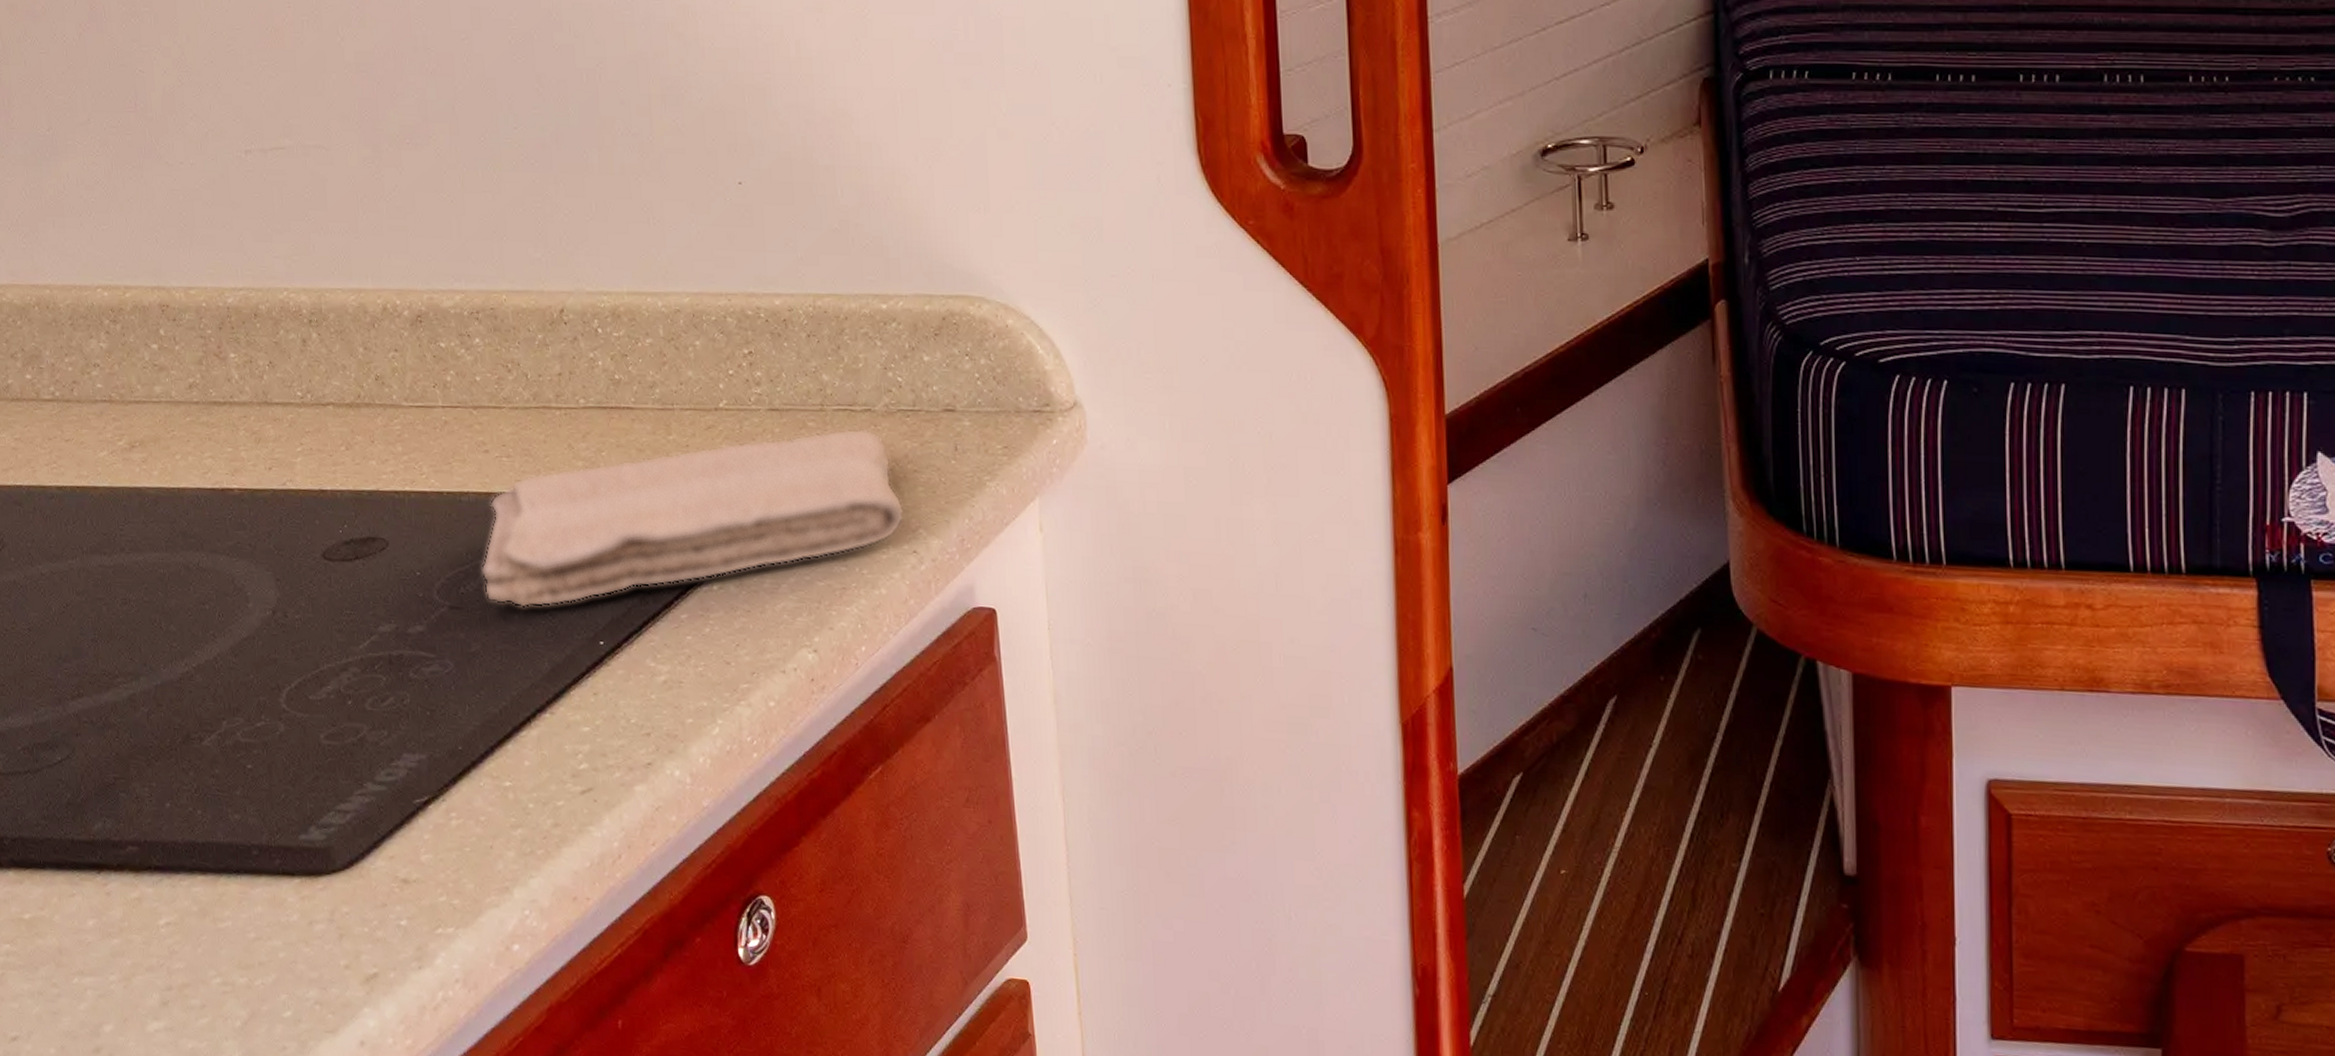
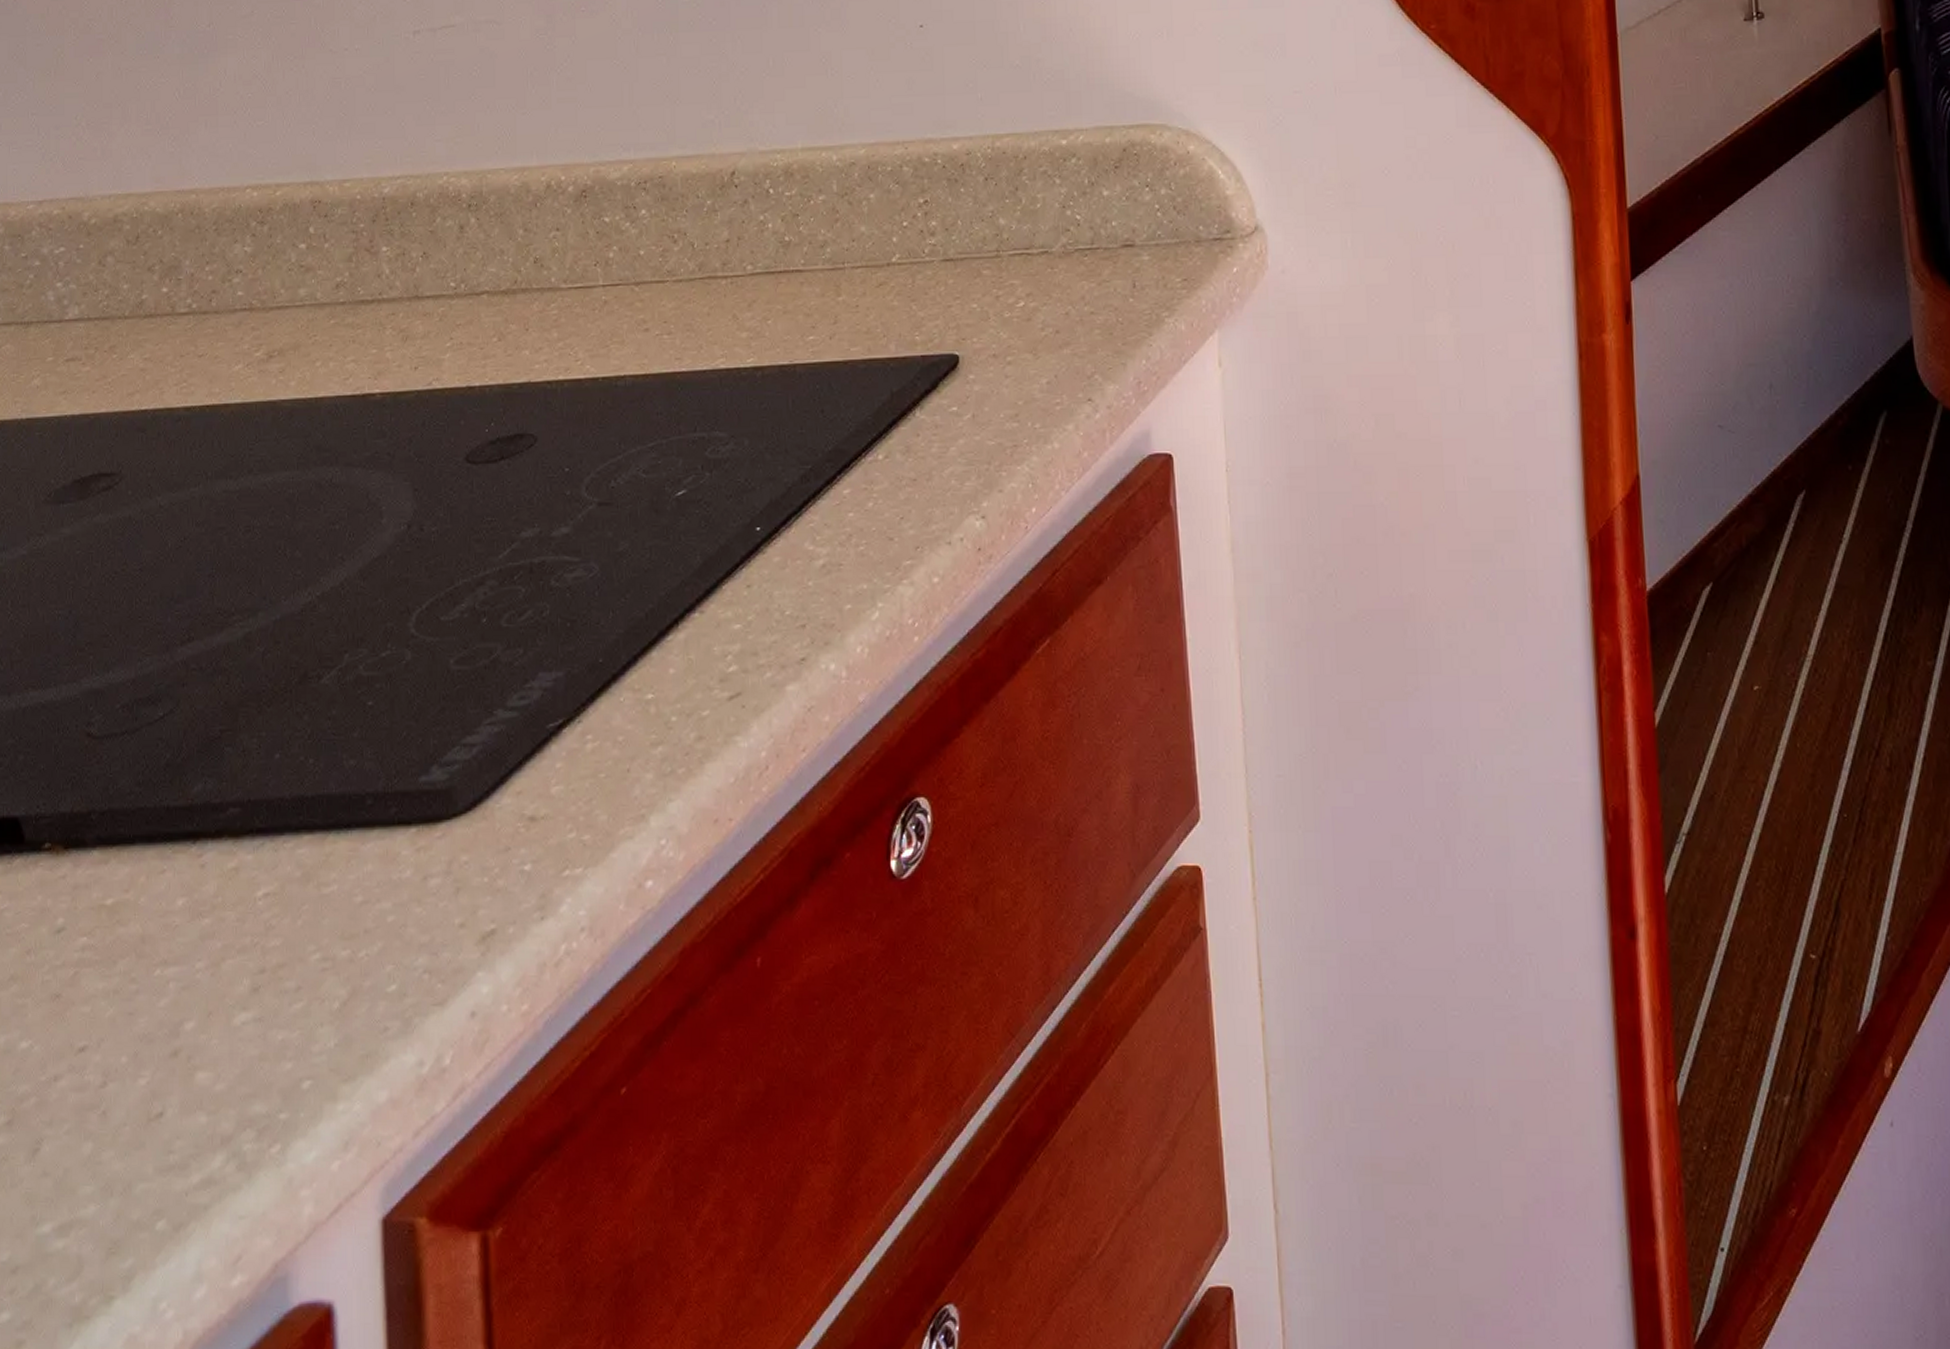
washcloth: present [481,428,905,609] -> none [634,273,1080,499]

